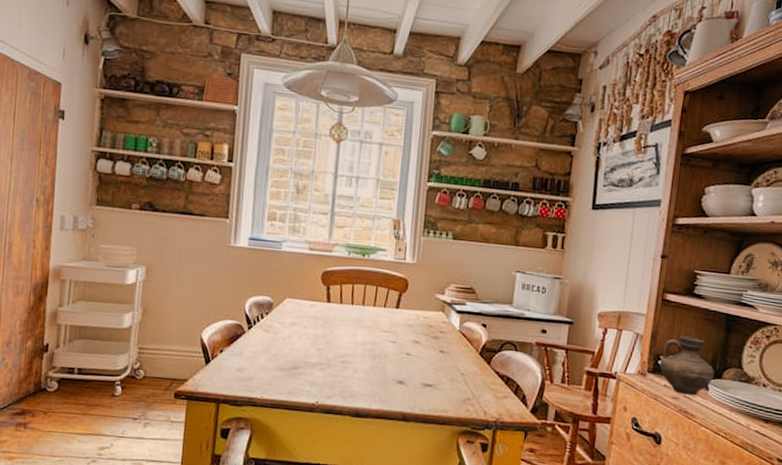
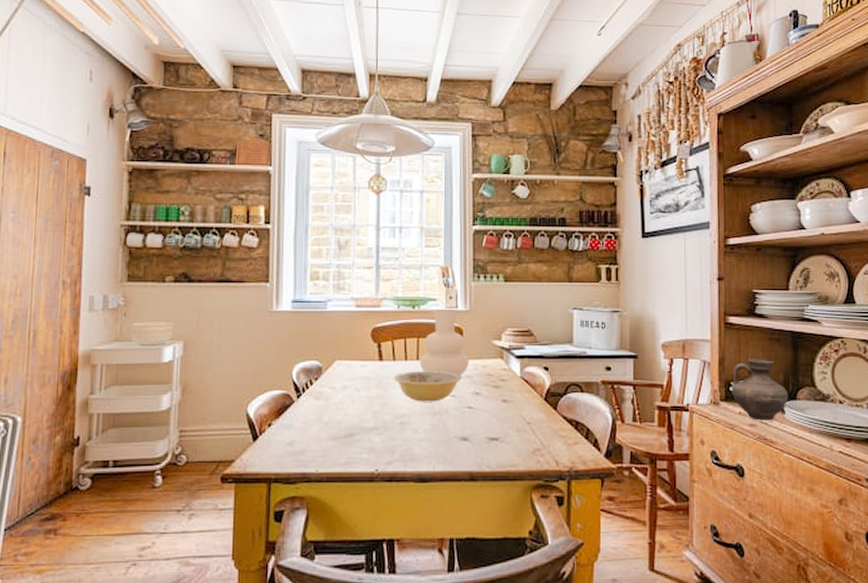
ceramic bowl: none [339,314,404,346] -> present [394,370,462,402]
vase: none [364,259,413,325] -> present [419,309,470,377]

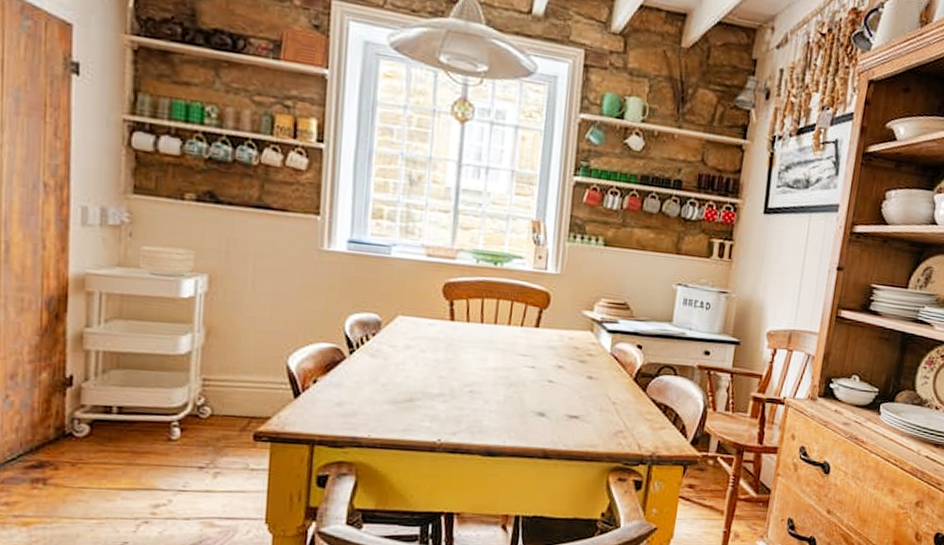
ceramic bowl: present [394,370,462,402] -> none [466,335,545,372]
vase: present [419,309,470,377] -> none [497,268,555,347]
ceramic pitcher: present [732,359,789,421] -> none [831,356,888,421]

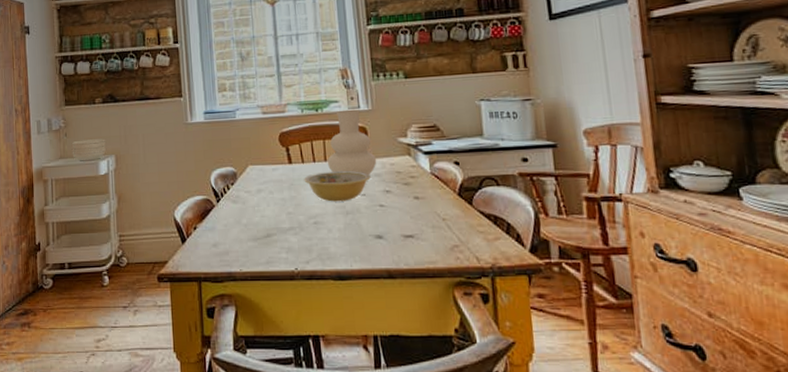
ceramic bowl: none [466,335,545,372] -> present [304,170,371,202]
vase: none [497,268,555,347] -> present [327,109,377,176]

